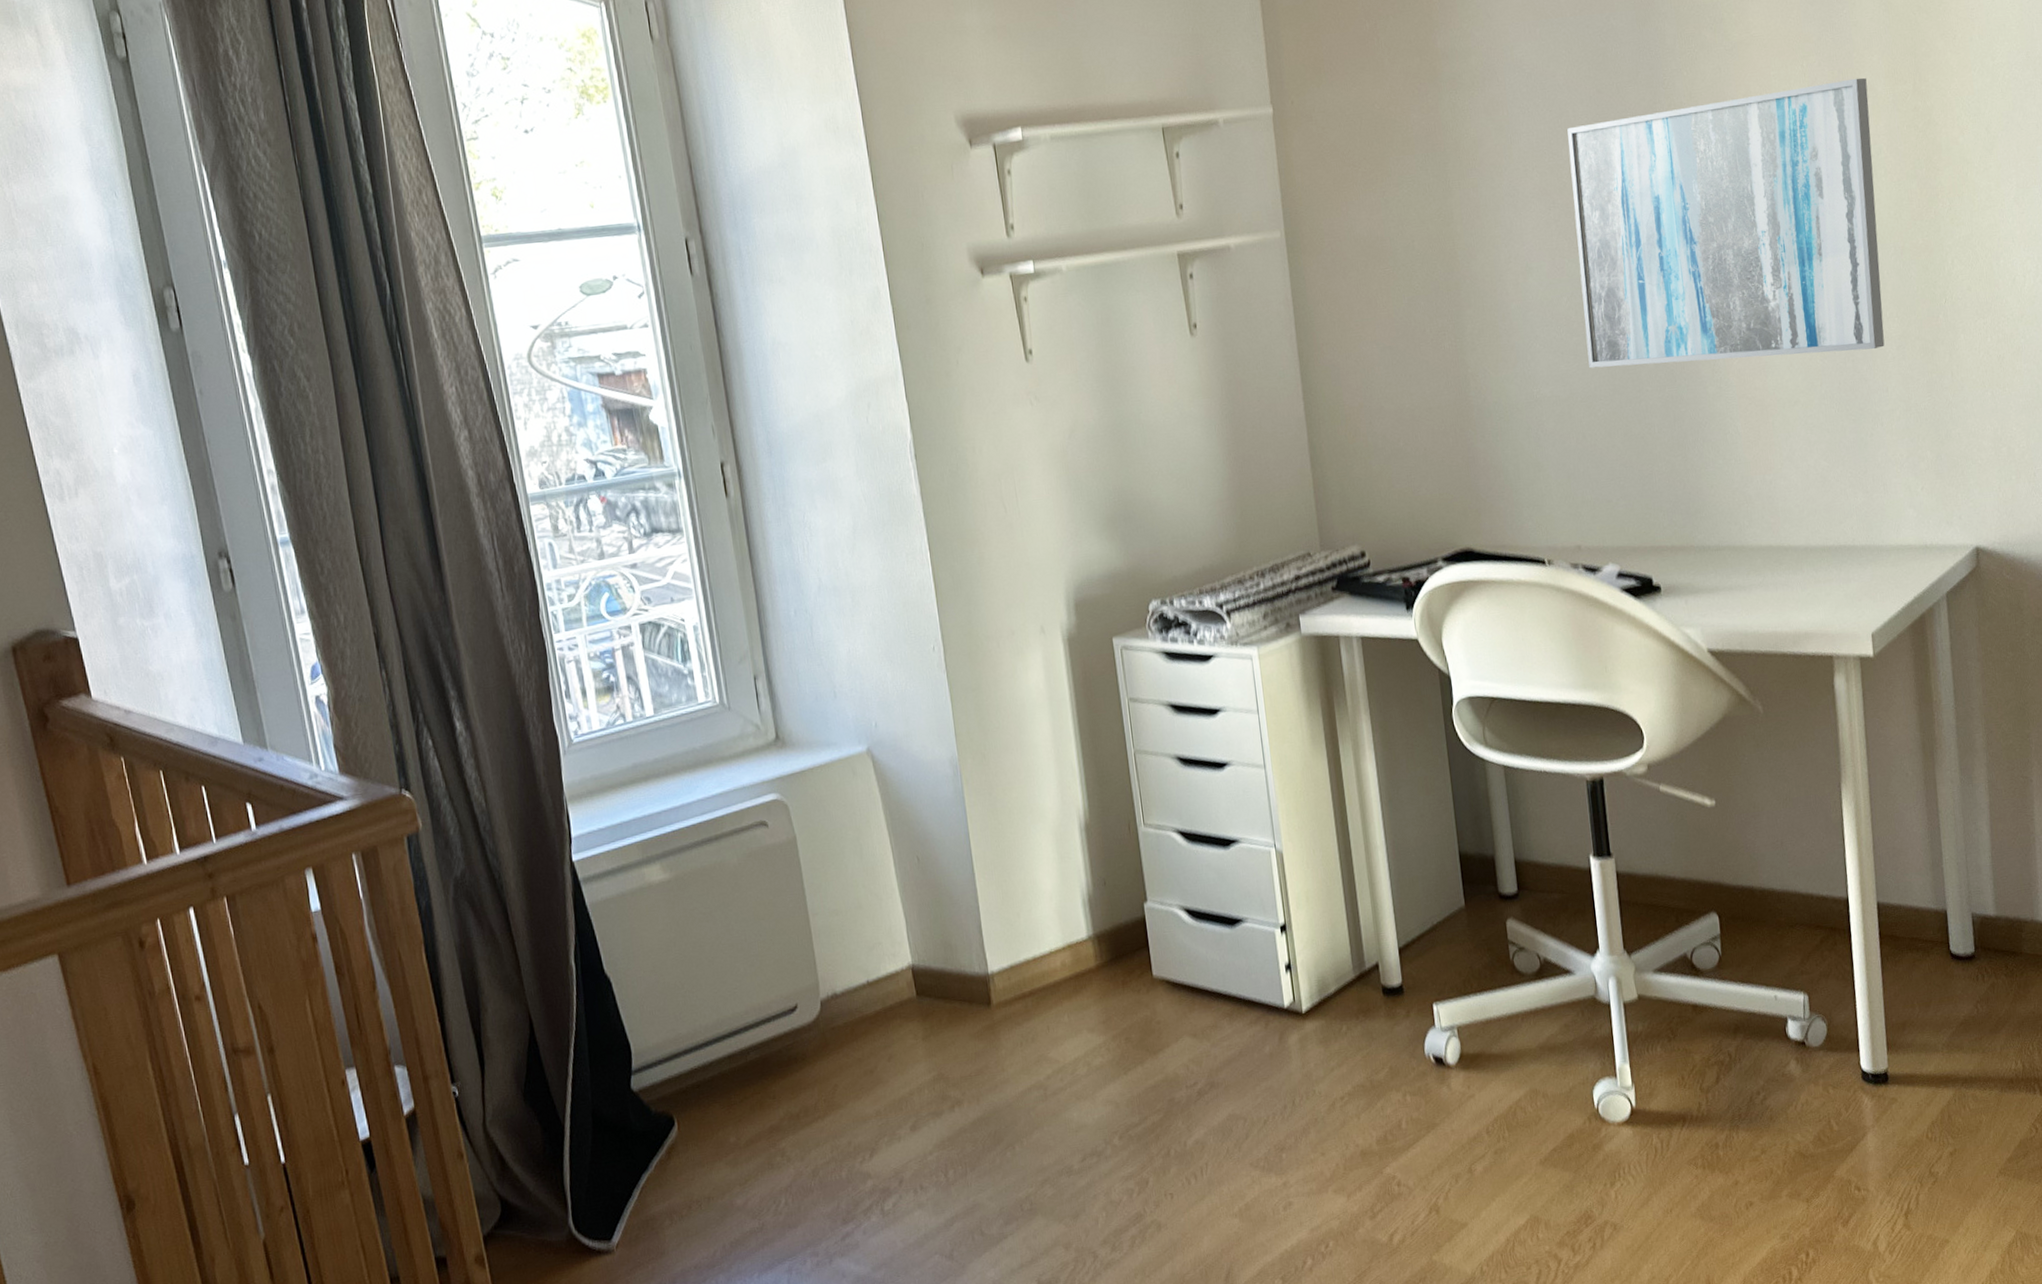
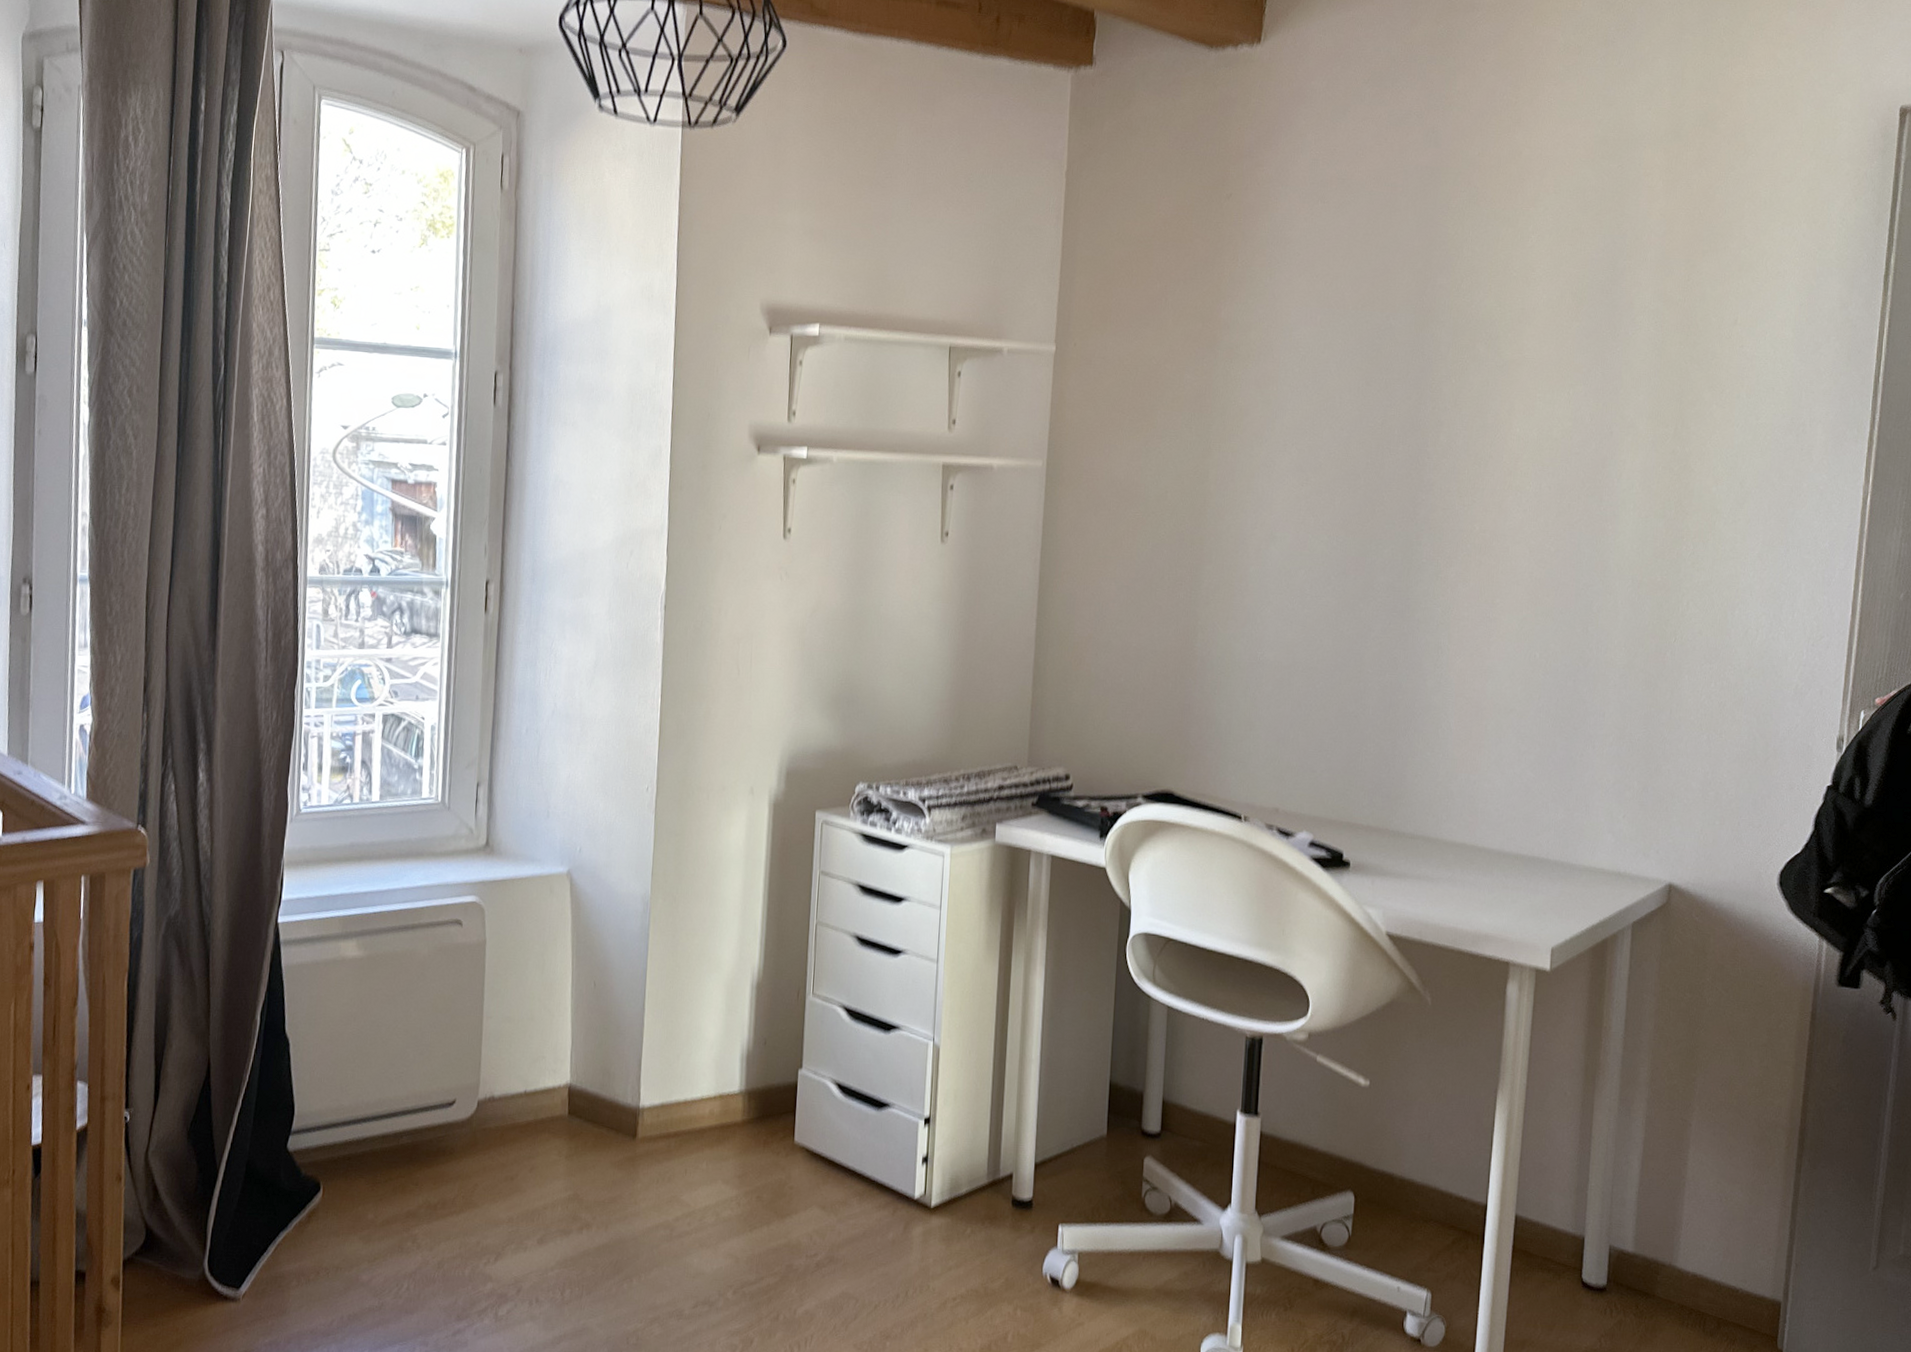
wall art: present [1567,78,1885,368] -> none [1315,412,1629,674]

